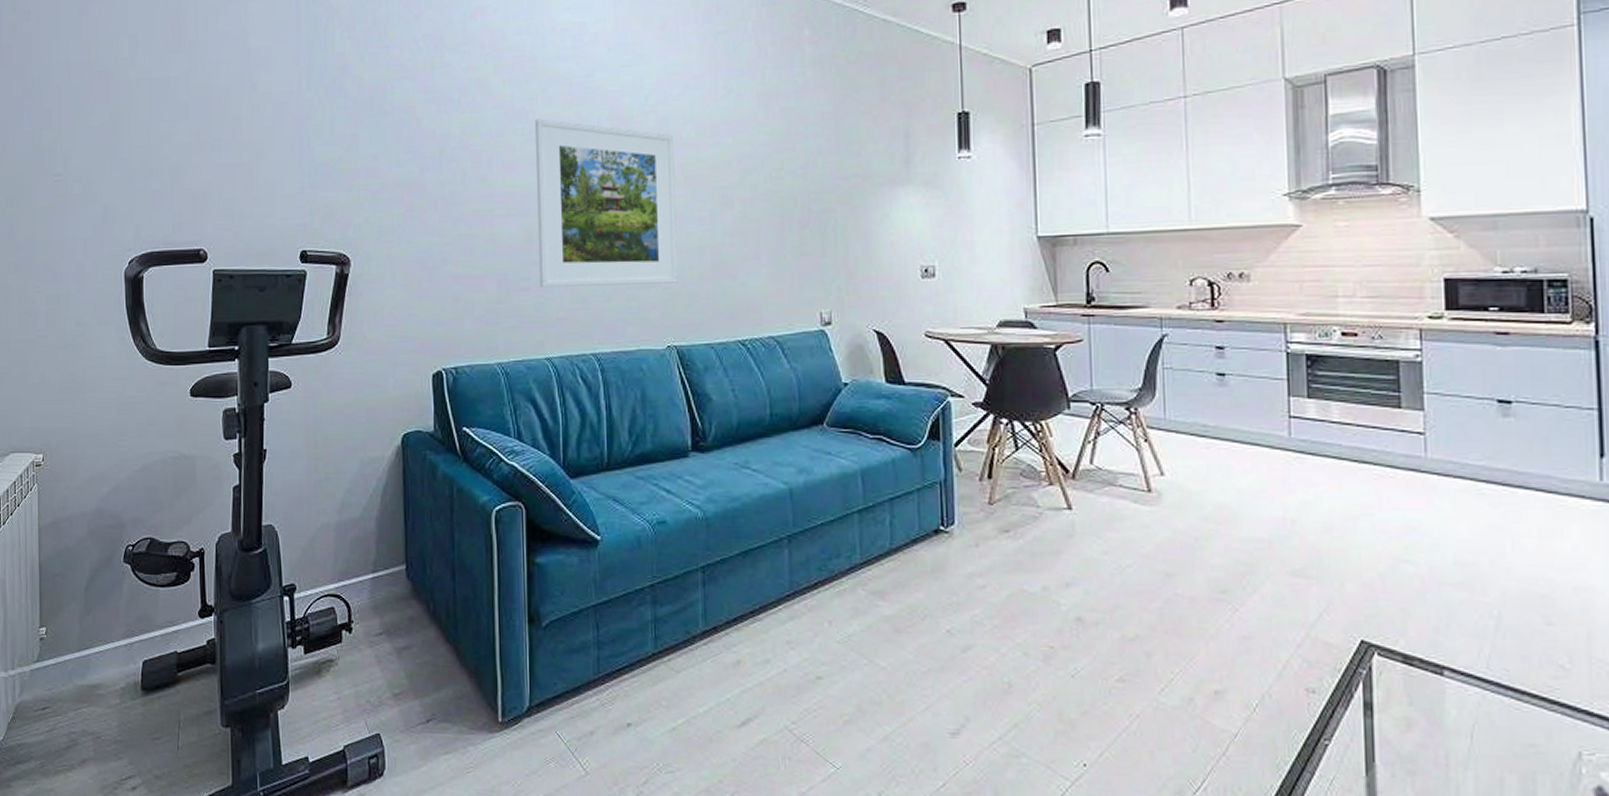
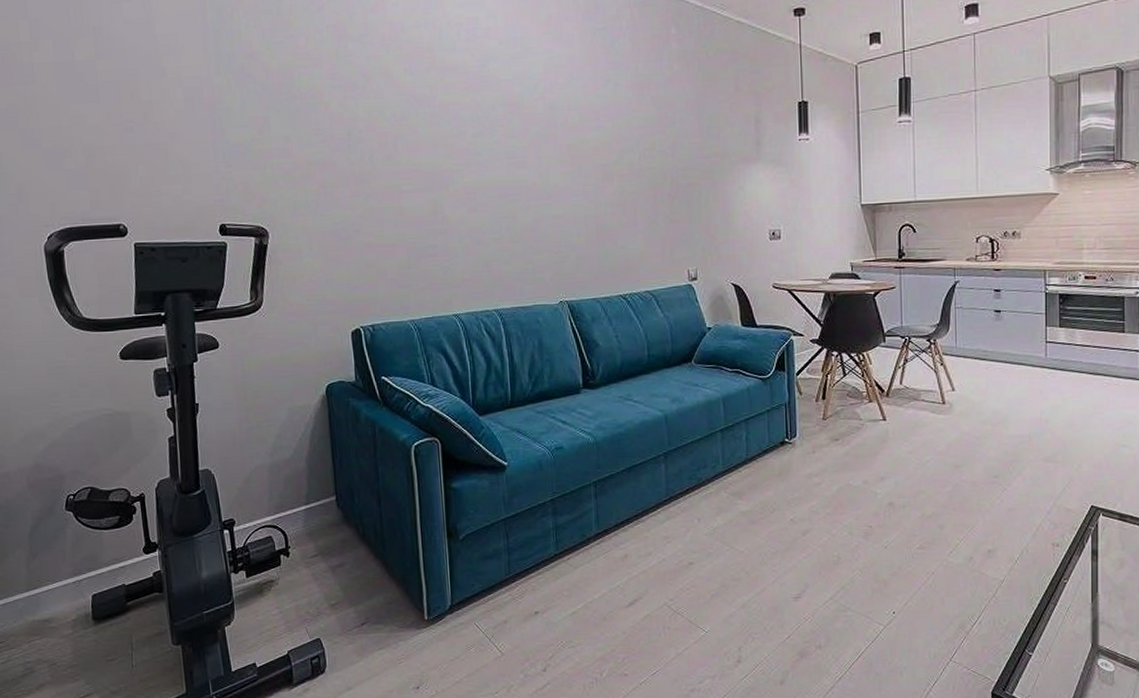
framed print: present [534,118,678,288] -> none [435,104,567,254]

